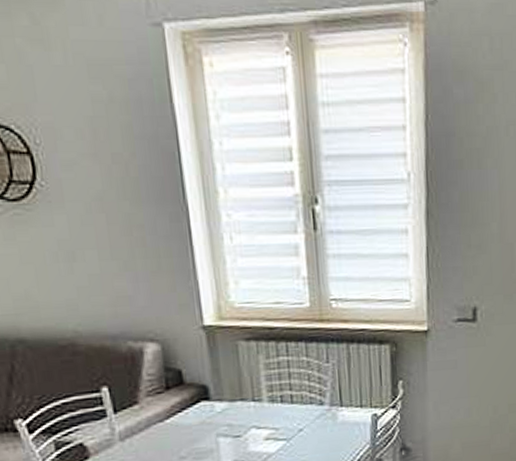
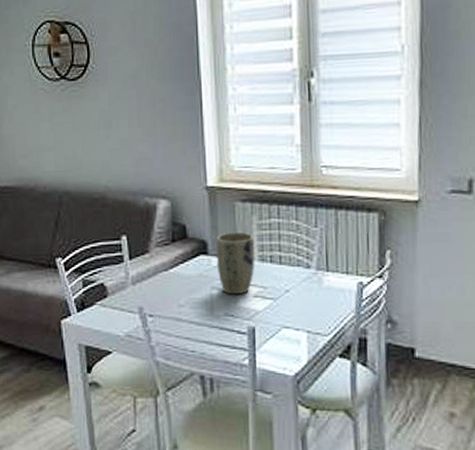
plant pot: none [218,373,264,440] -> present [216,232,255,295]

